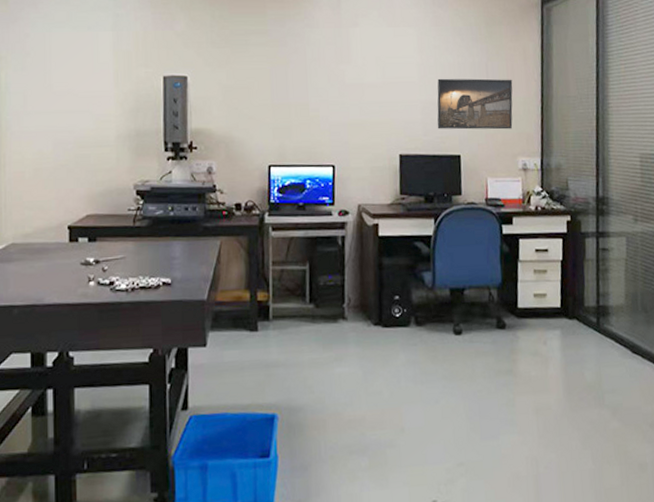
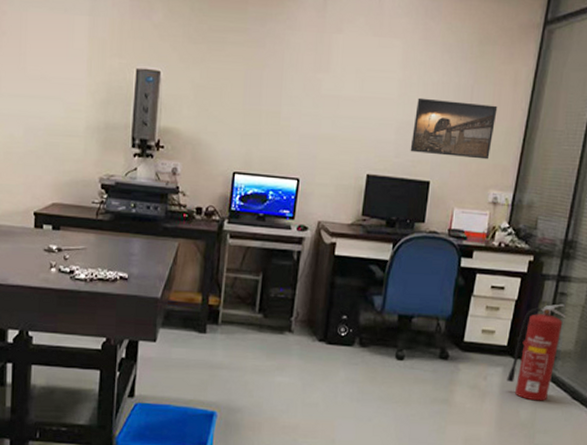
fire extinguisher: none [566,259,612,361] -> present [507,304,566,401]

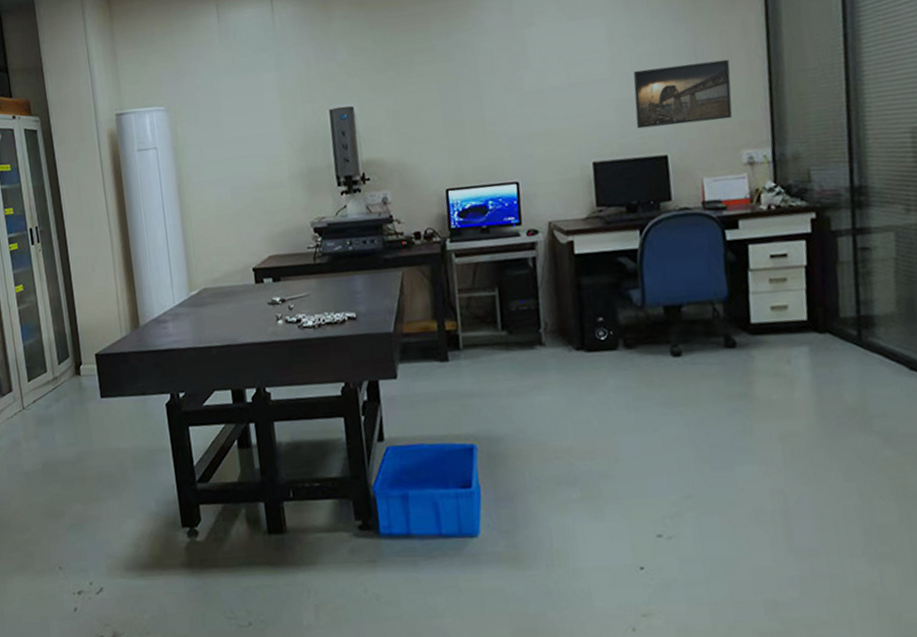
fire extinguisher: present [507,304,566,401] -> none [816,260,877,380]

